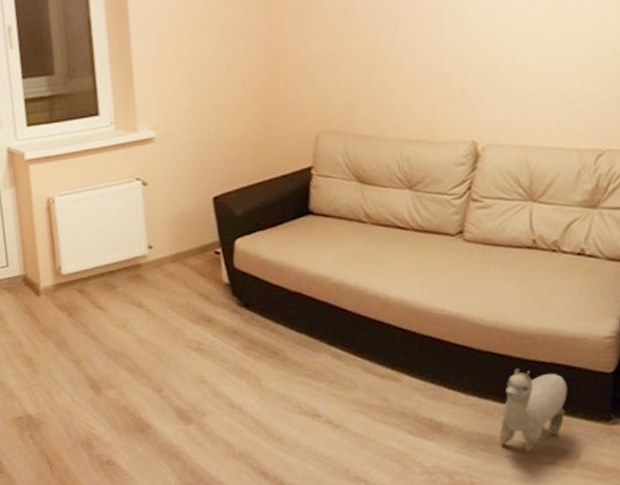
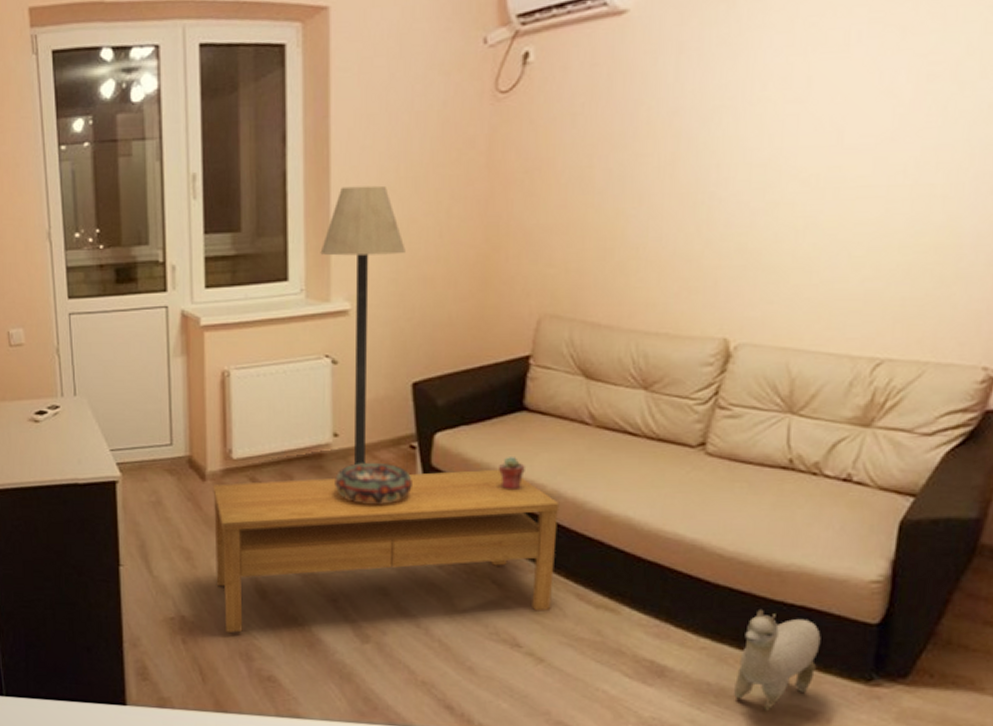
coffee table: none [46,266,345,427] -> present [213,469,560,633]
floor lamp: none [125,26,199,272] -> present [320,185,405,465]
decorative bowl: none [152,268,219,305] -> present [335,462,412,504]
potted succulent: none [292,255,314,284] -> present [499,457,525,491]

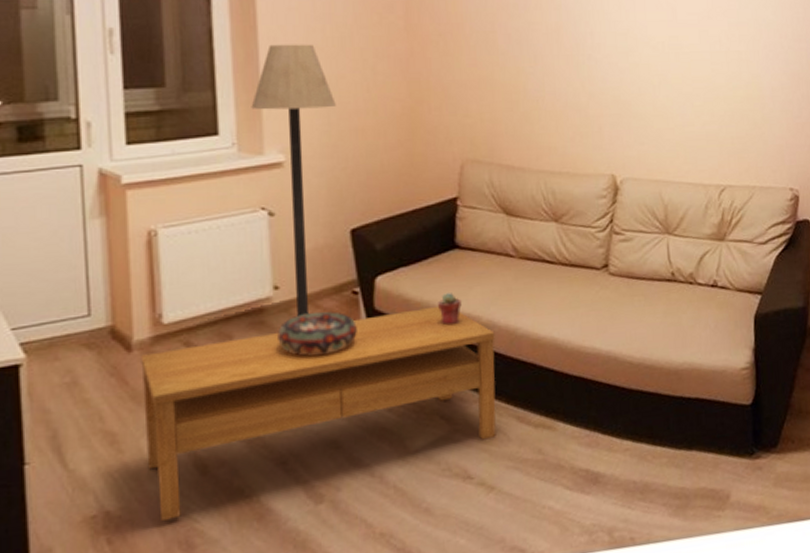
plush toy: present [734,610,821,712] -> none [655,407,714,499]

